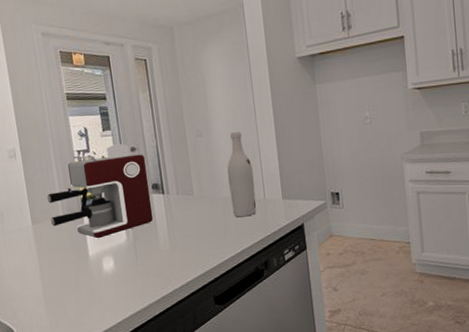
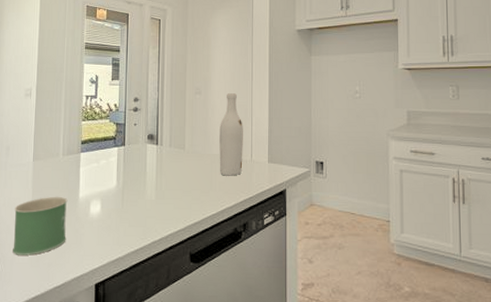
mug: none [22,257,83,320] -> present [12,196,68,256]
coffee maker: present [46,144,154,239] -> none [50,94,146,182]

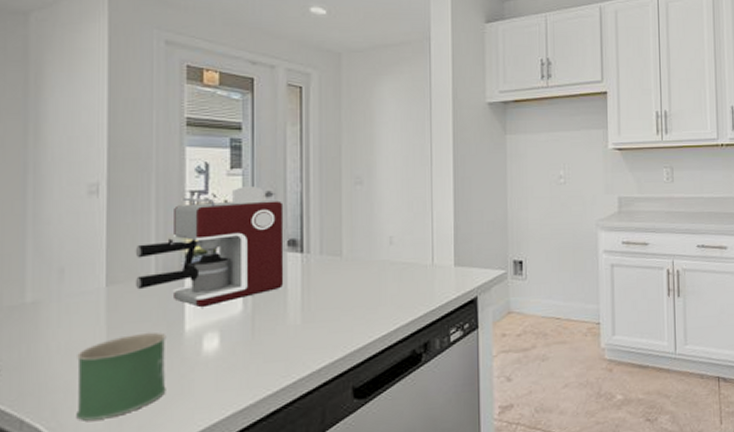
coffee maker: none [50,94,146,182] -> present [135,186,284,308]
wine bottle: present [219,93,243,176] -> none [389,182,422,287]

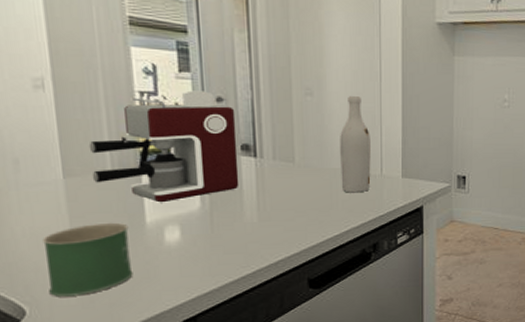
wine bottle: none [389,182,422,287] -> present [340,96,371,193]

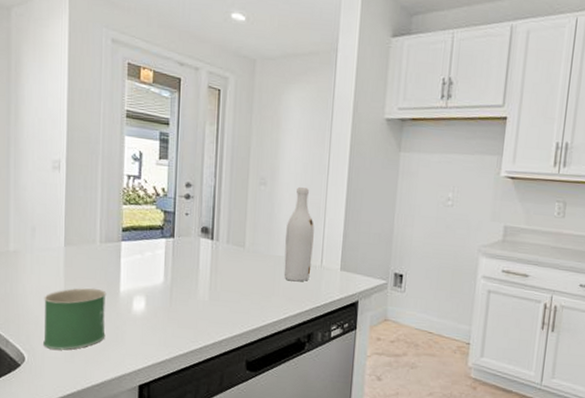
coffee maker: present [88,90,240,203] -> none [85,176,200,275]

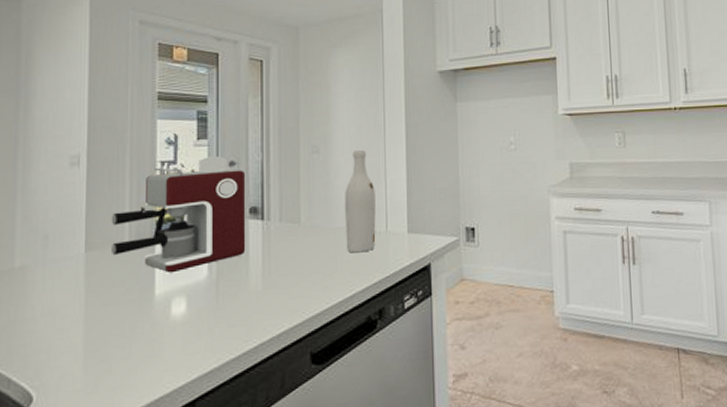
mug: present [43,288,107,350] -> none [57,296,138,381]
coffee maker: none [85,176,200,275] -> present [110,156,246,274]

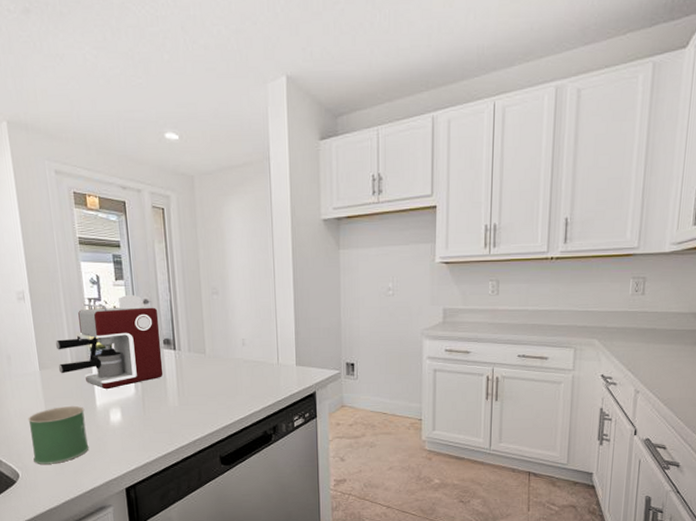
mug: none [57,296,138,381] -> present [28,405,89,464]
wine bottle: present [345,150,376,253] -> none [241,293,269,380]

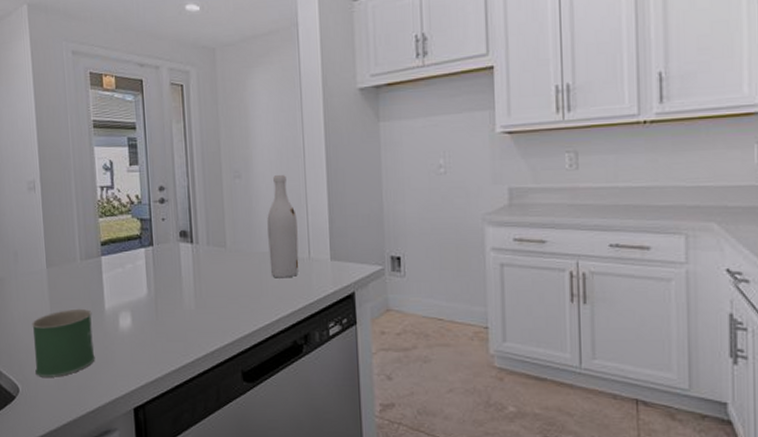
coffee maker: present [55,295,163,390] -> none [64,181,179,290]
wine bottle: none [241,293,269,380] -> present [267,175,299,278]

